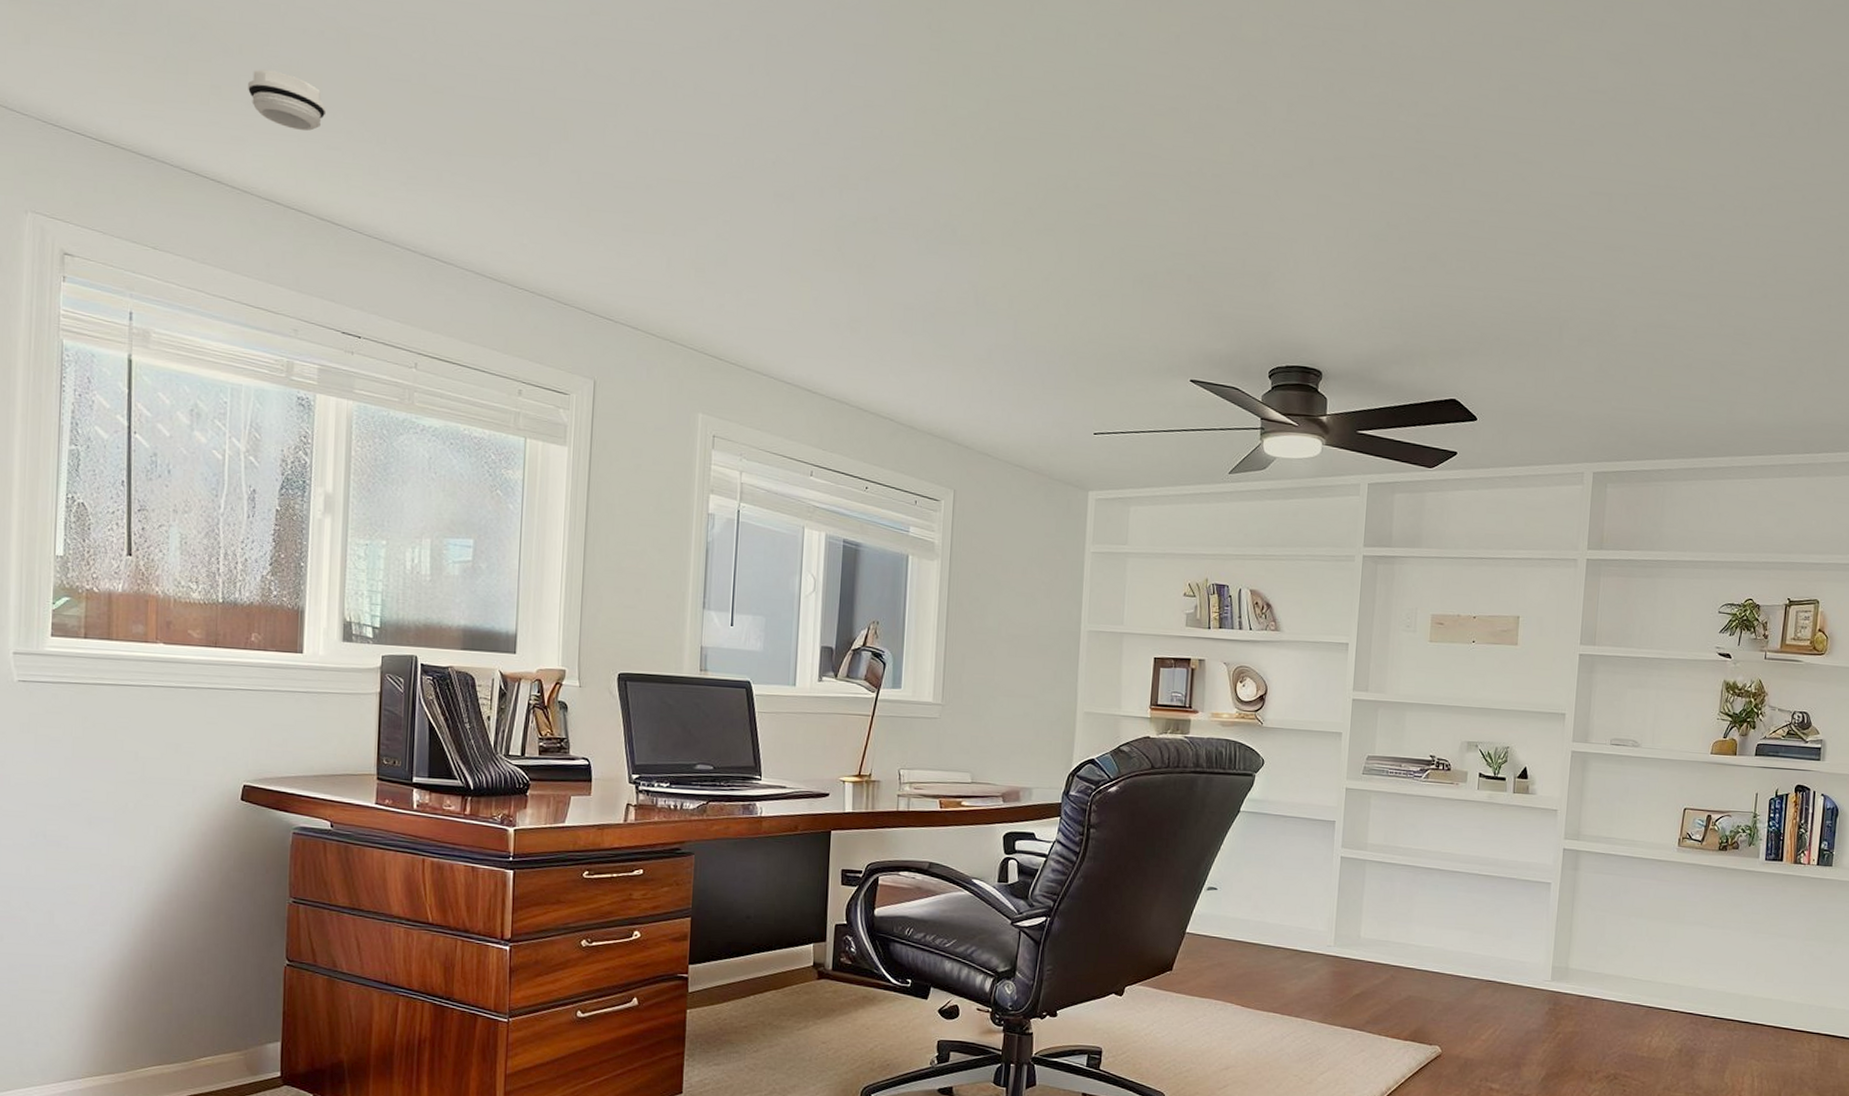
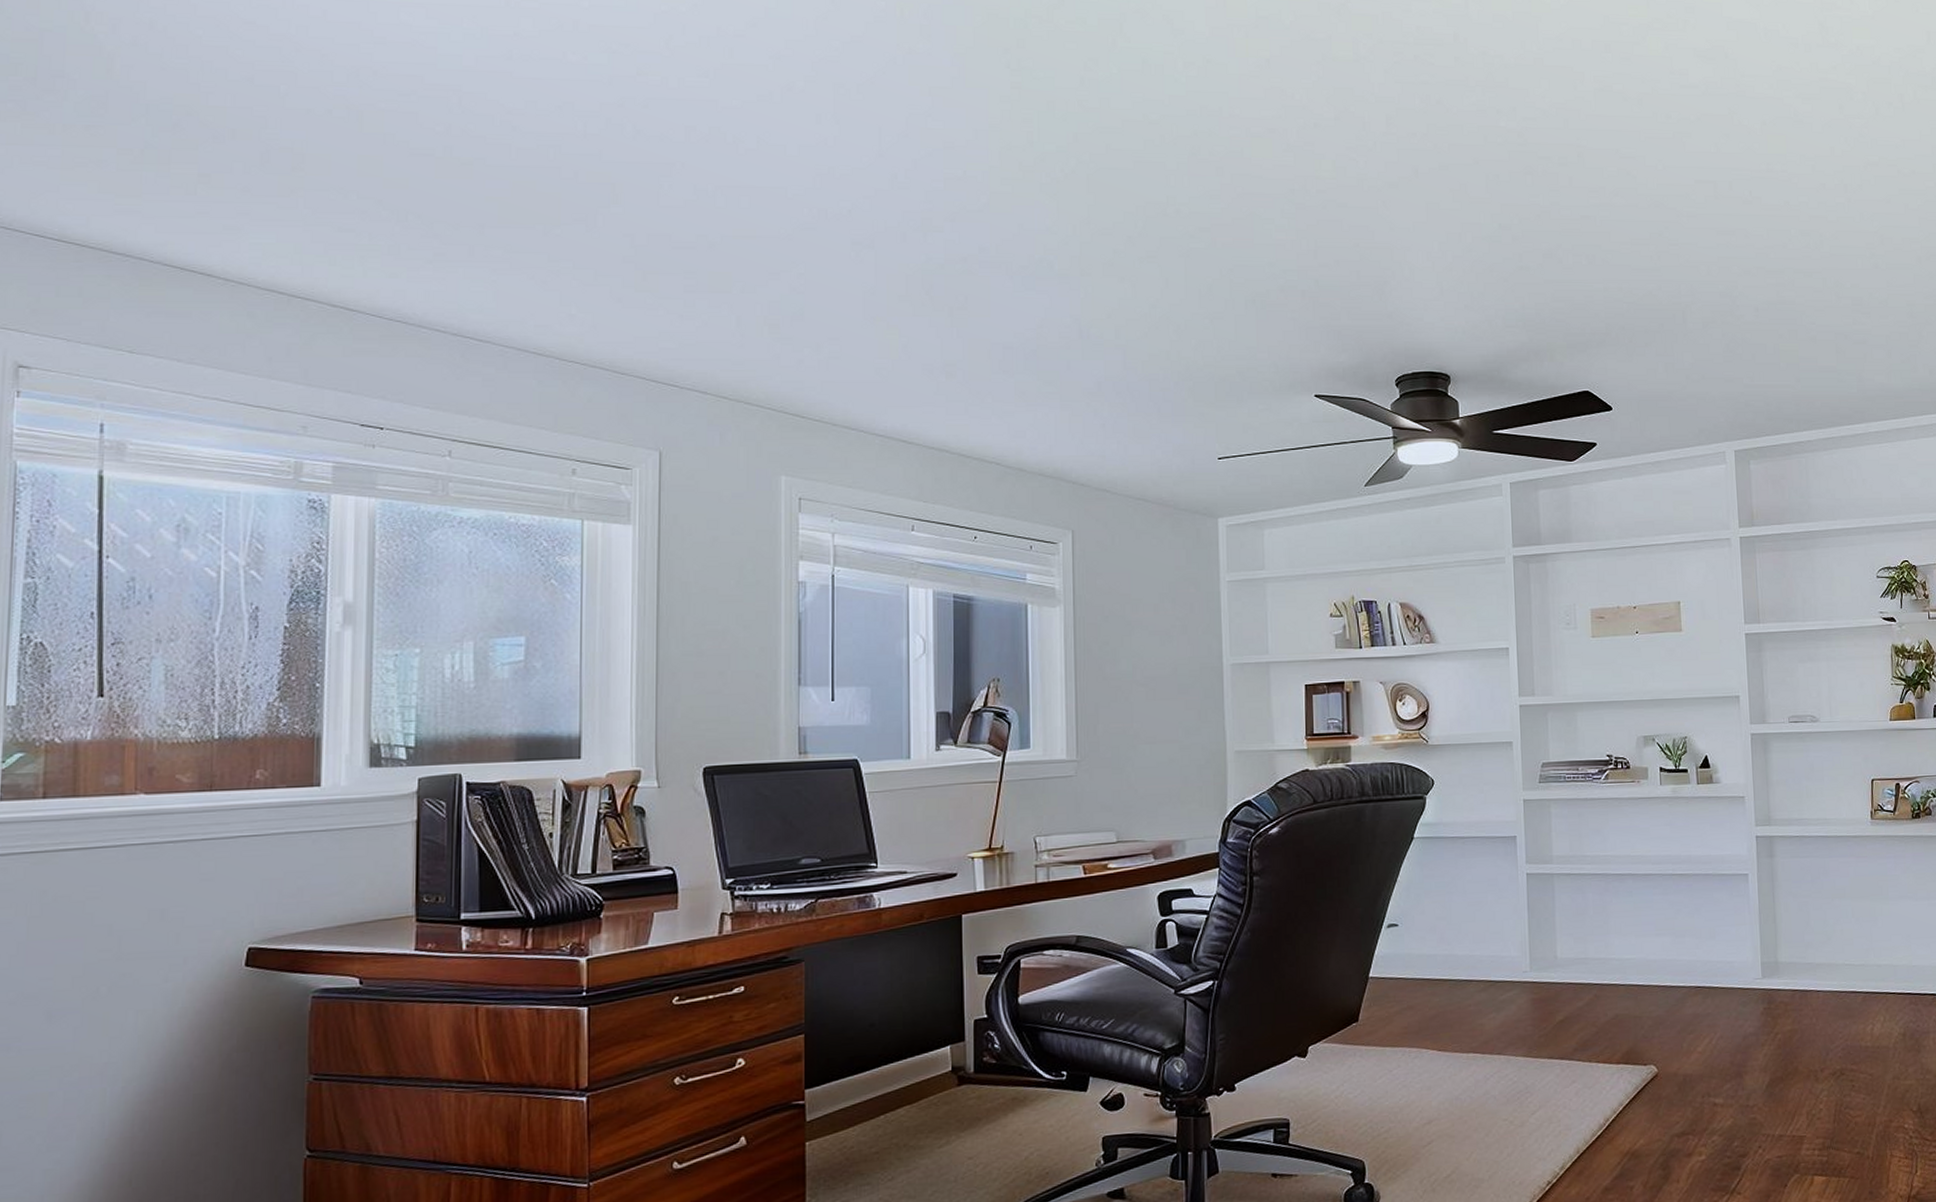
smoke detector: present [248,69,327,131] -> none [243,153,337,214]

